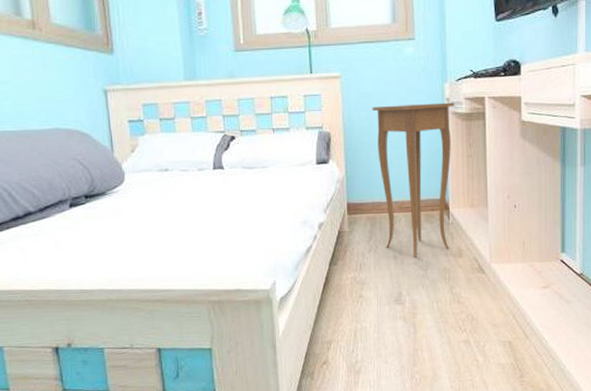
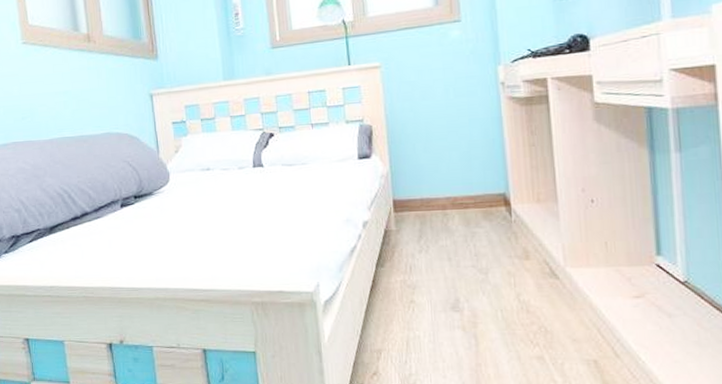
side table: present [372,102,455,259] -> none [416,86,513,261]

